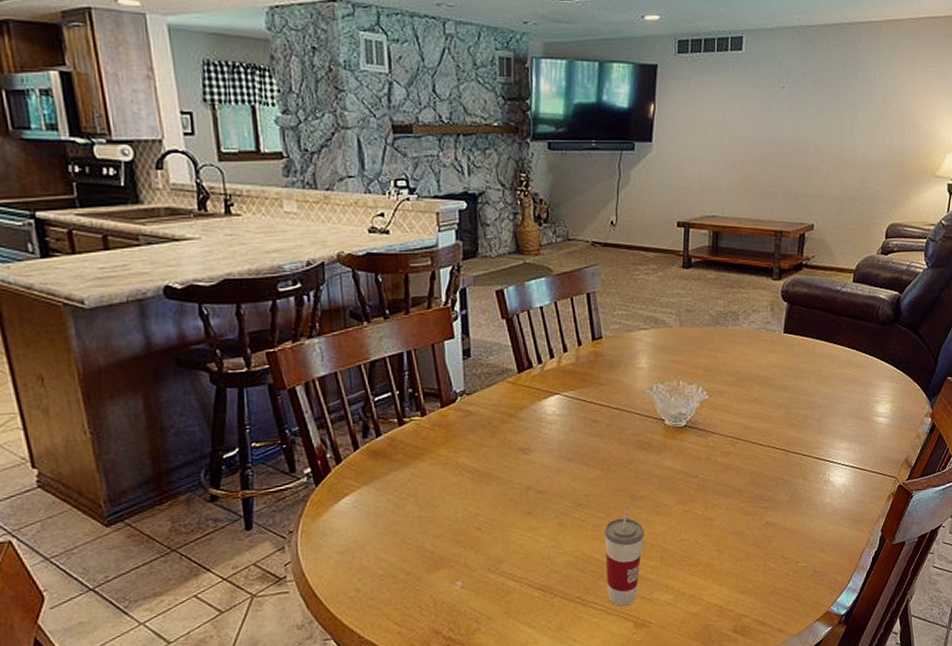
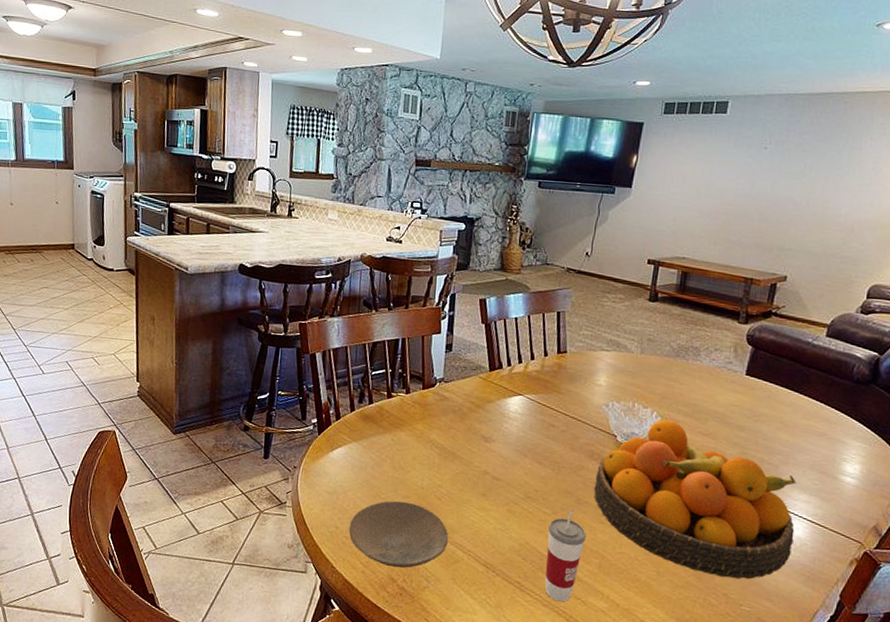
plate: none [373,540,496,619] -> present [348,500,449,568]
fruit bowl: none [647,392,839,541] -> present [594,419,796,580]

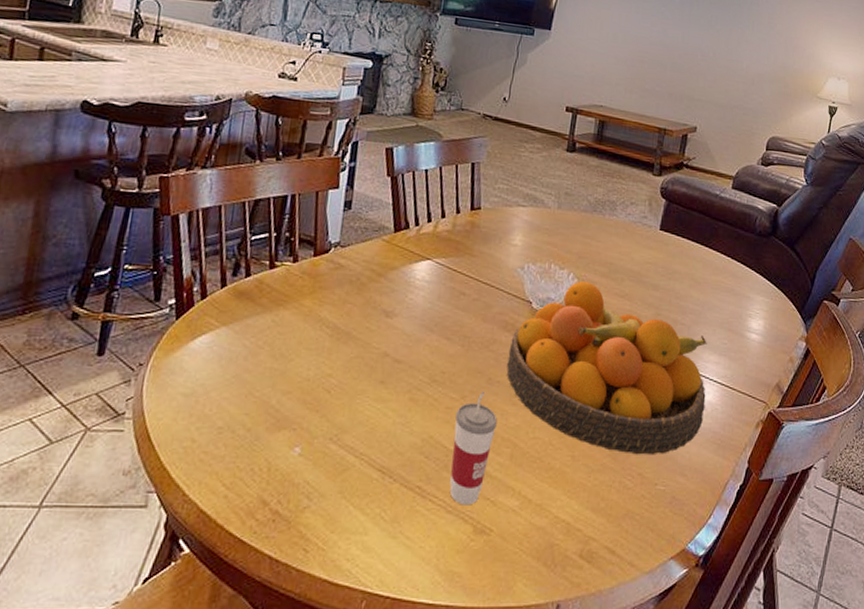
plate: present [348,500,449,568] -> none [209,398,338,486]

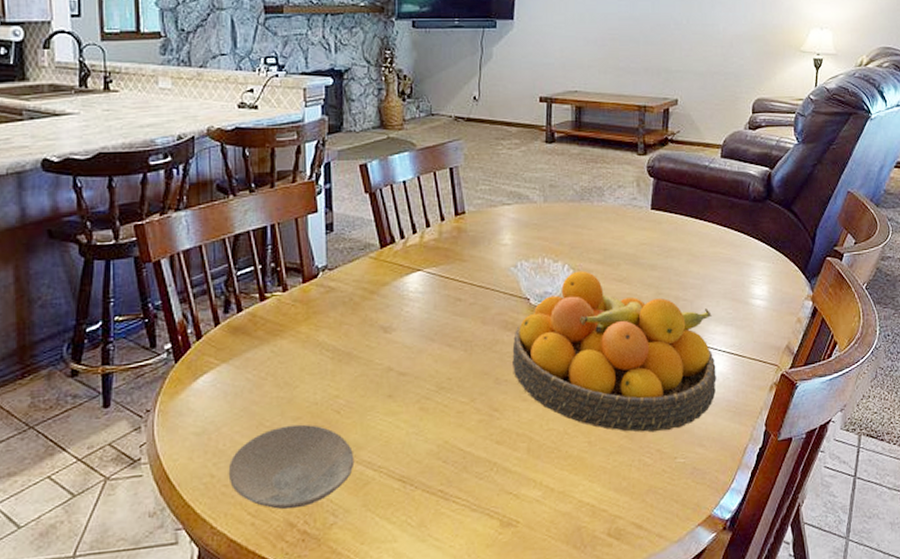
plate: none [209,398,338,486] -> present [228,424,355,510]
cup: present [450,391,498,506] -> none [468,391,510,502]

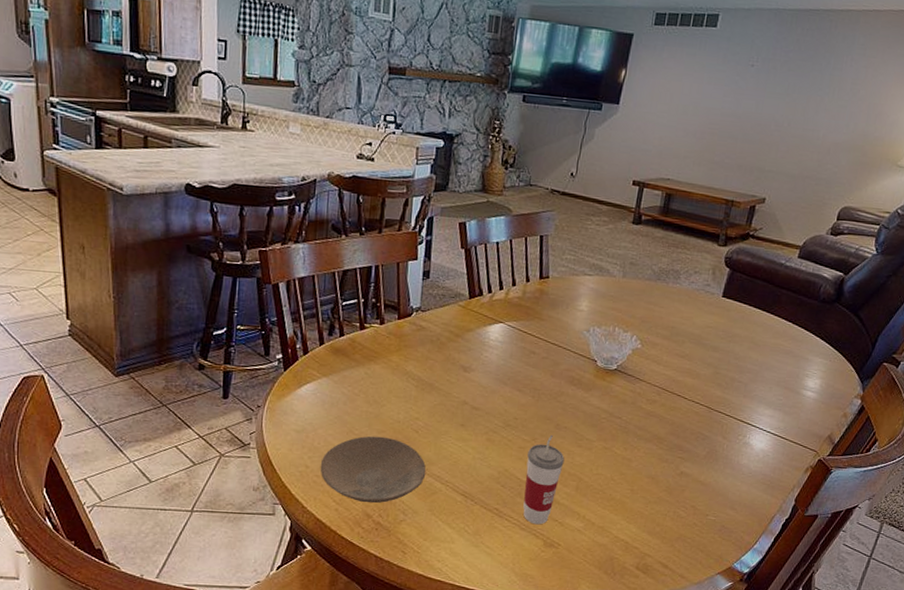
cup: none [468,391,510,502] -> present [523,434,565,525]
fruit bowl: present [512,270,717,433] -> none [573,342,763,491]

